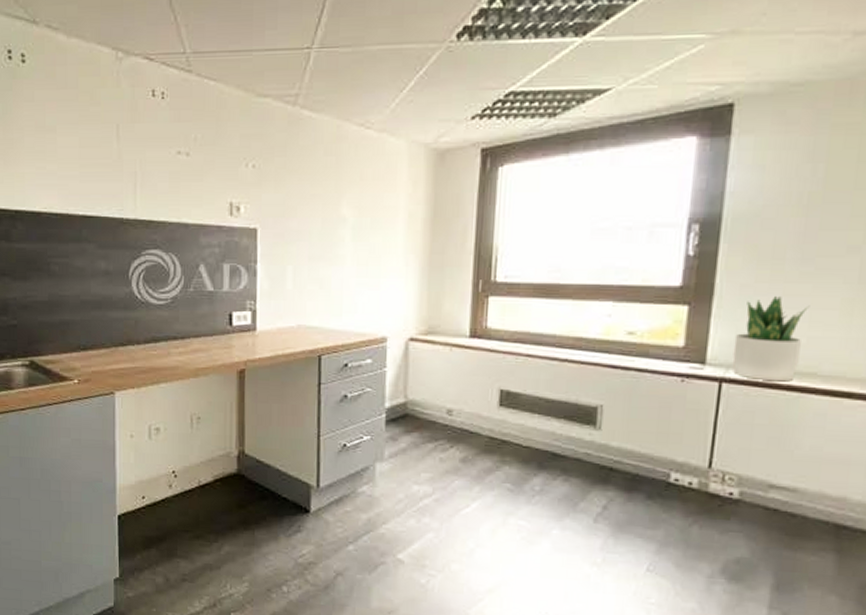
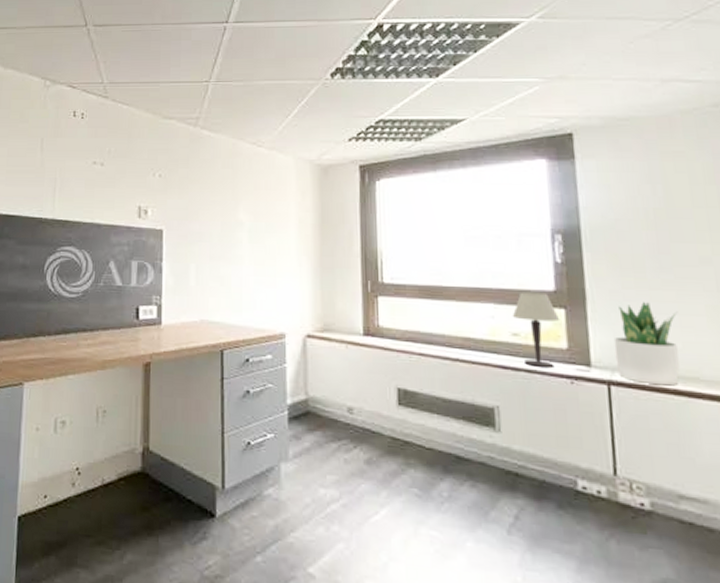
table lamp: none [630,288,682,367] -> present [512,292,560,369]

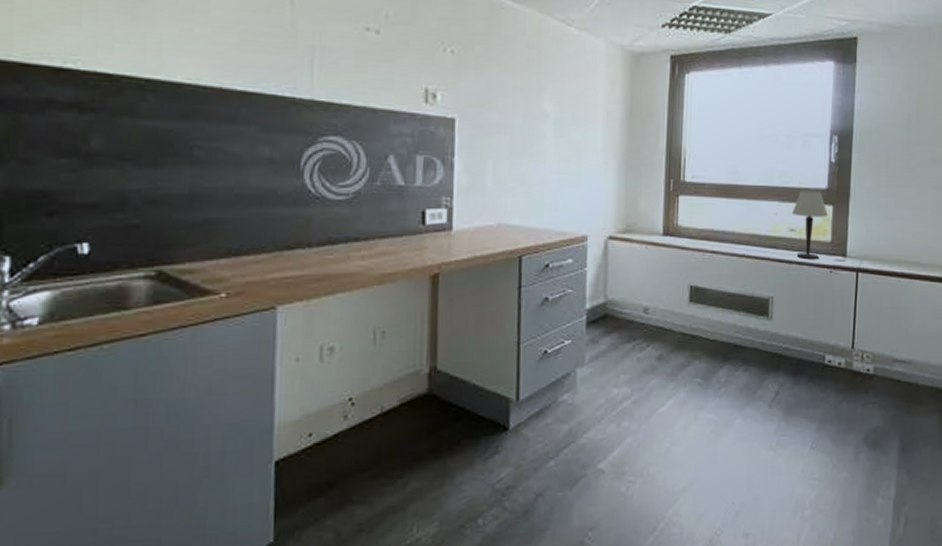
planter: present [613,302,680,386] -> none [865,199,913,270]

